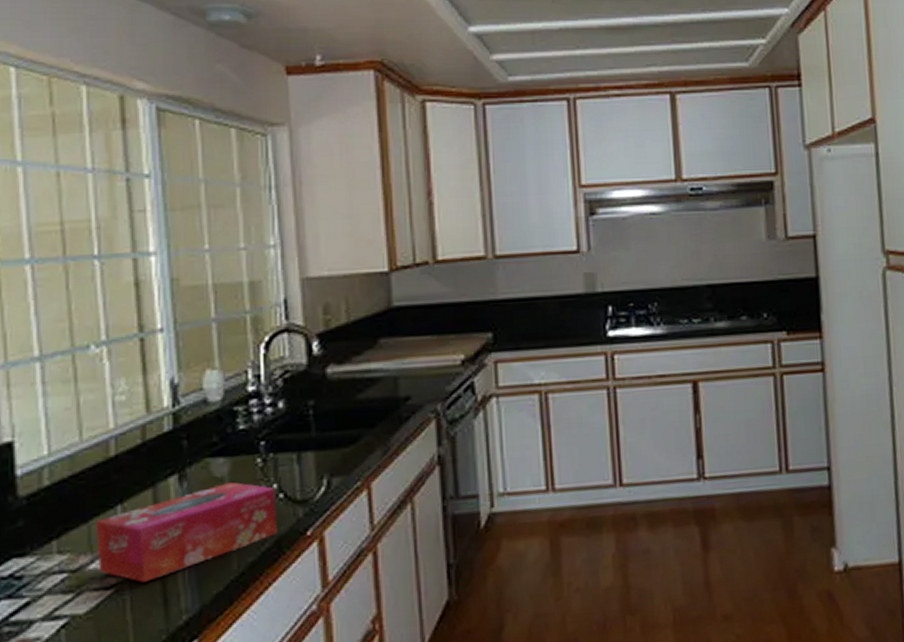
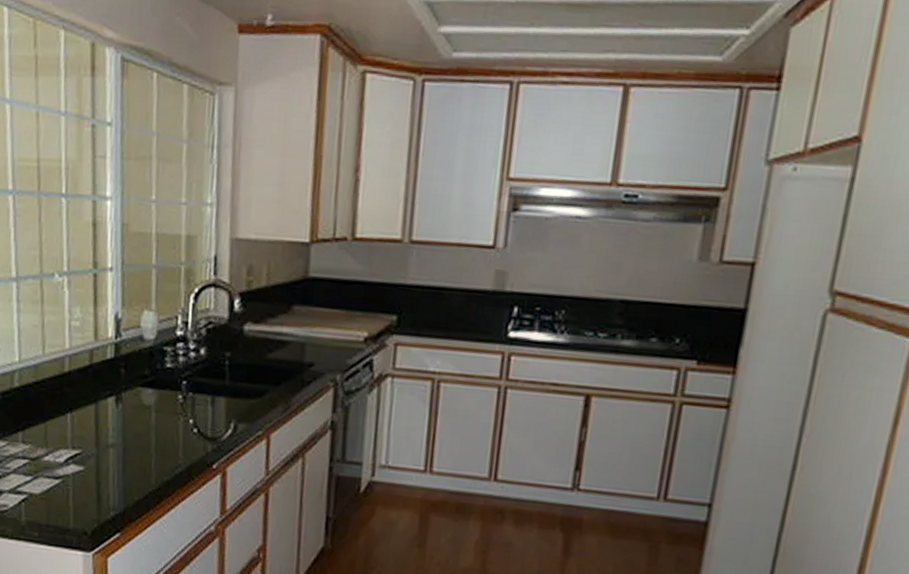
tissue box: present [96,481,277,582] -> none [51,410,191,479]

